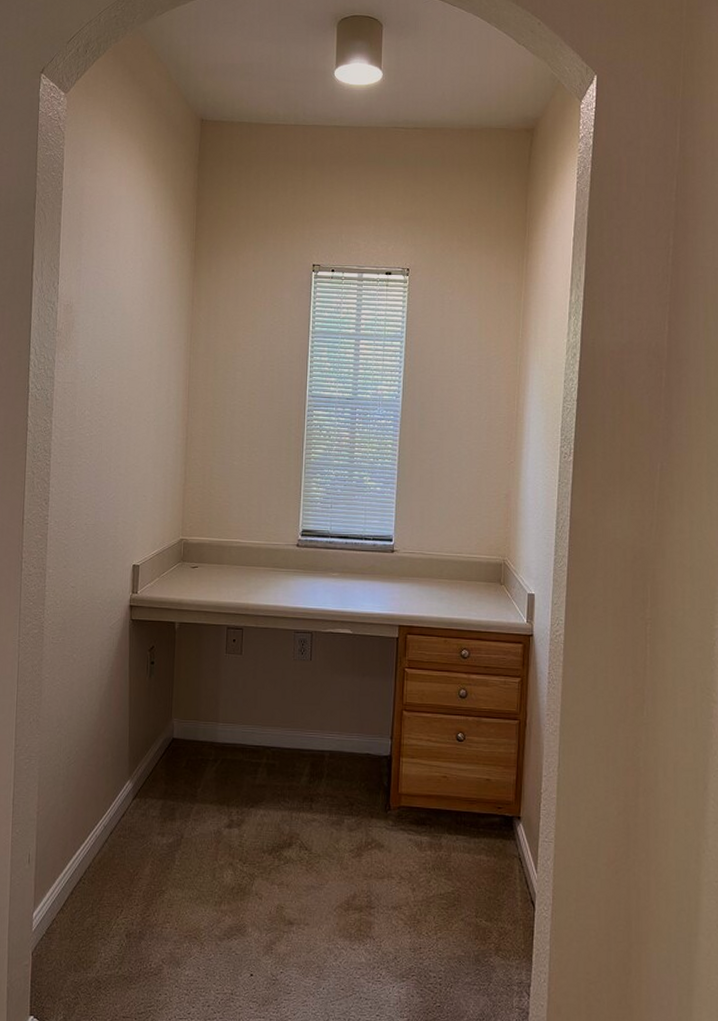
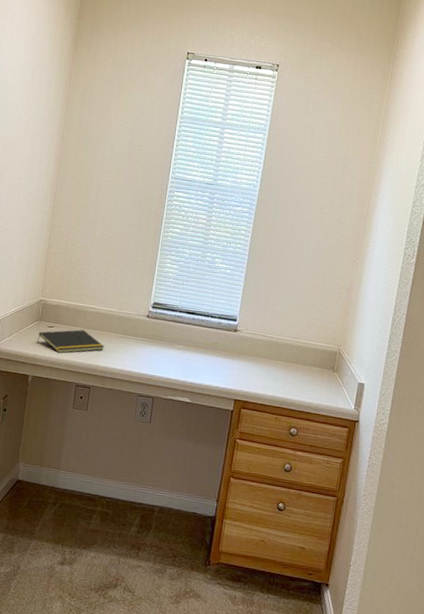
notepad: none [181,567,255,595] -> present [37,329,105,354]

